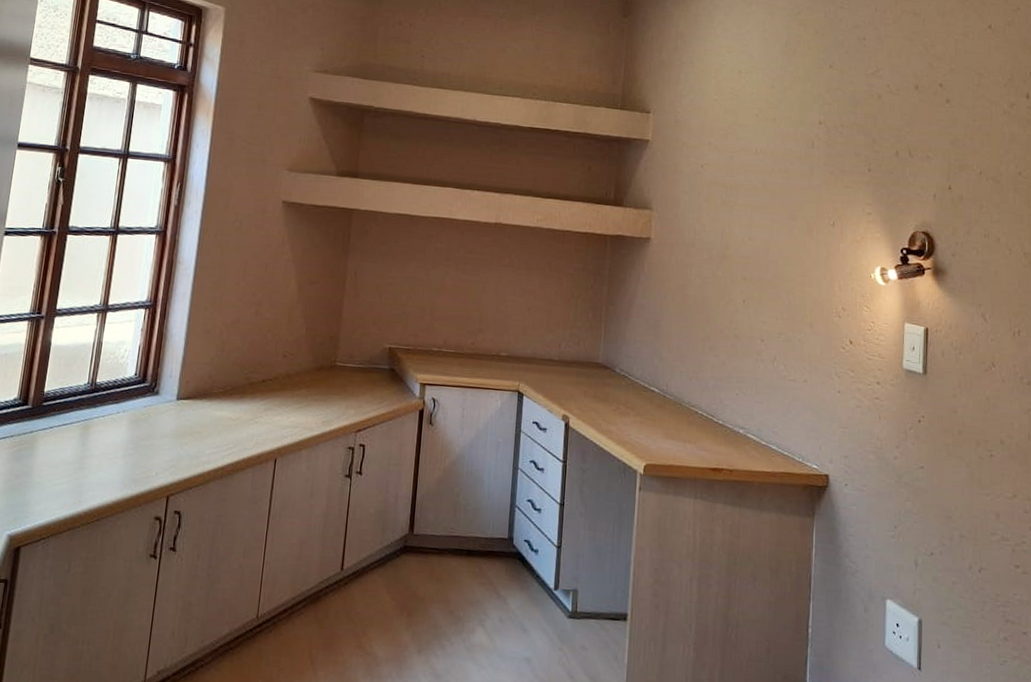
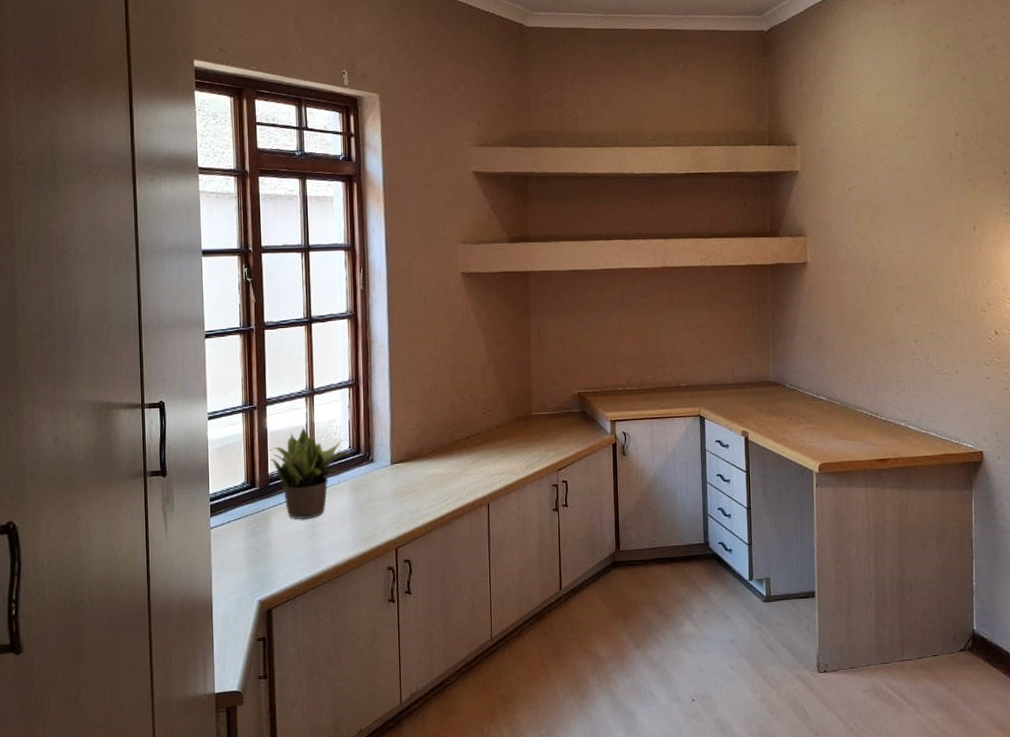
potted plant: none [49,345,137,449] -> present [270,427,352,520]

